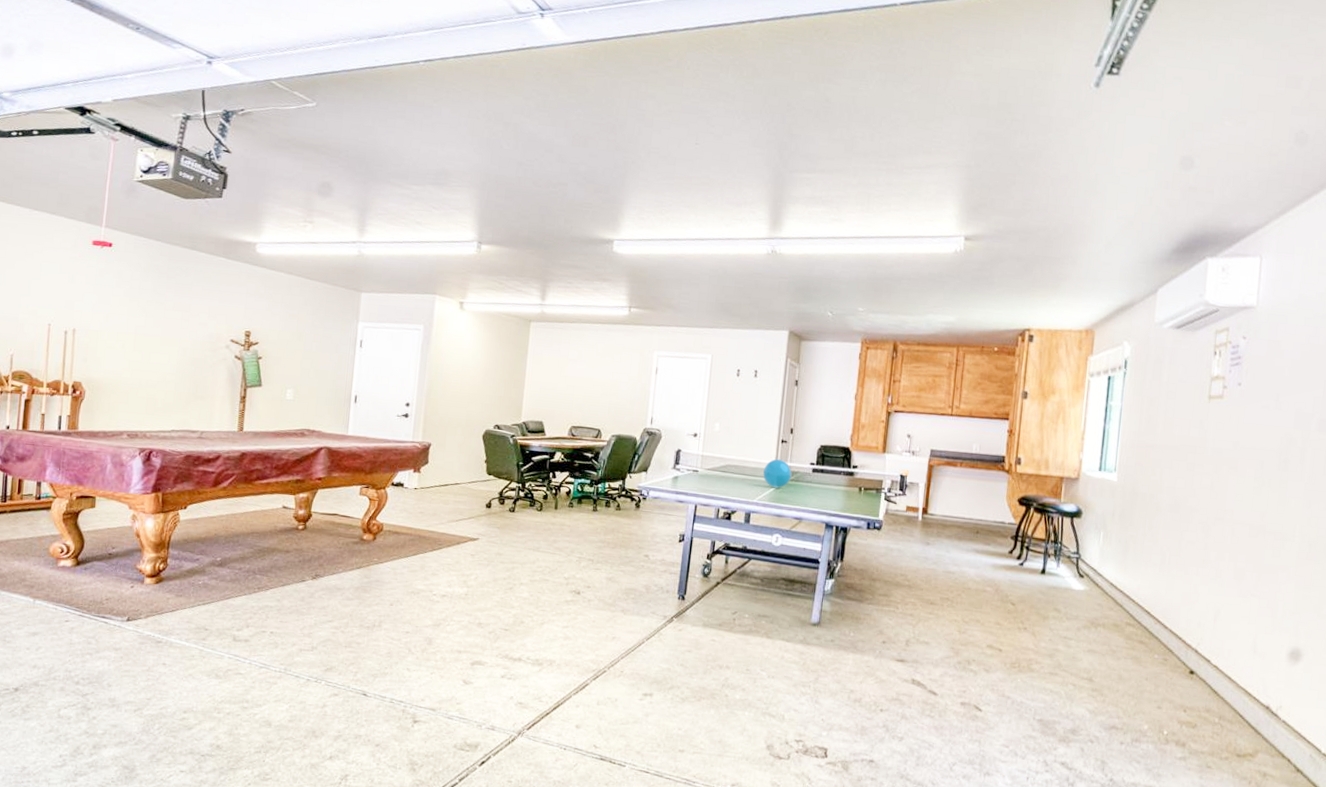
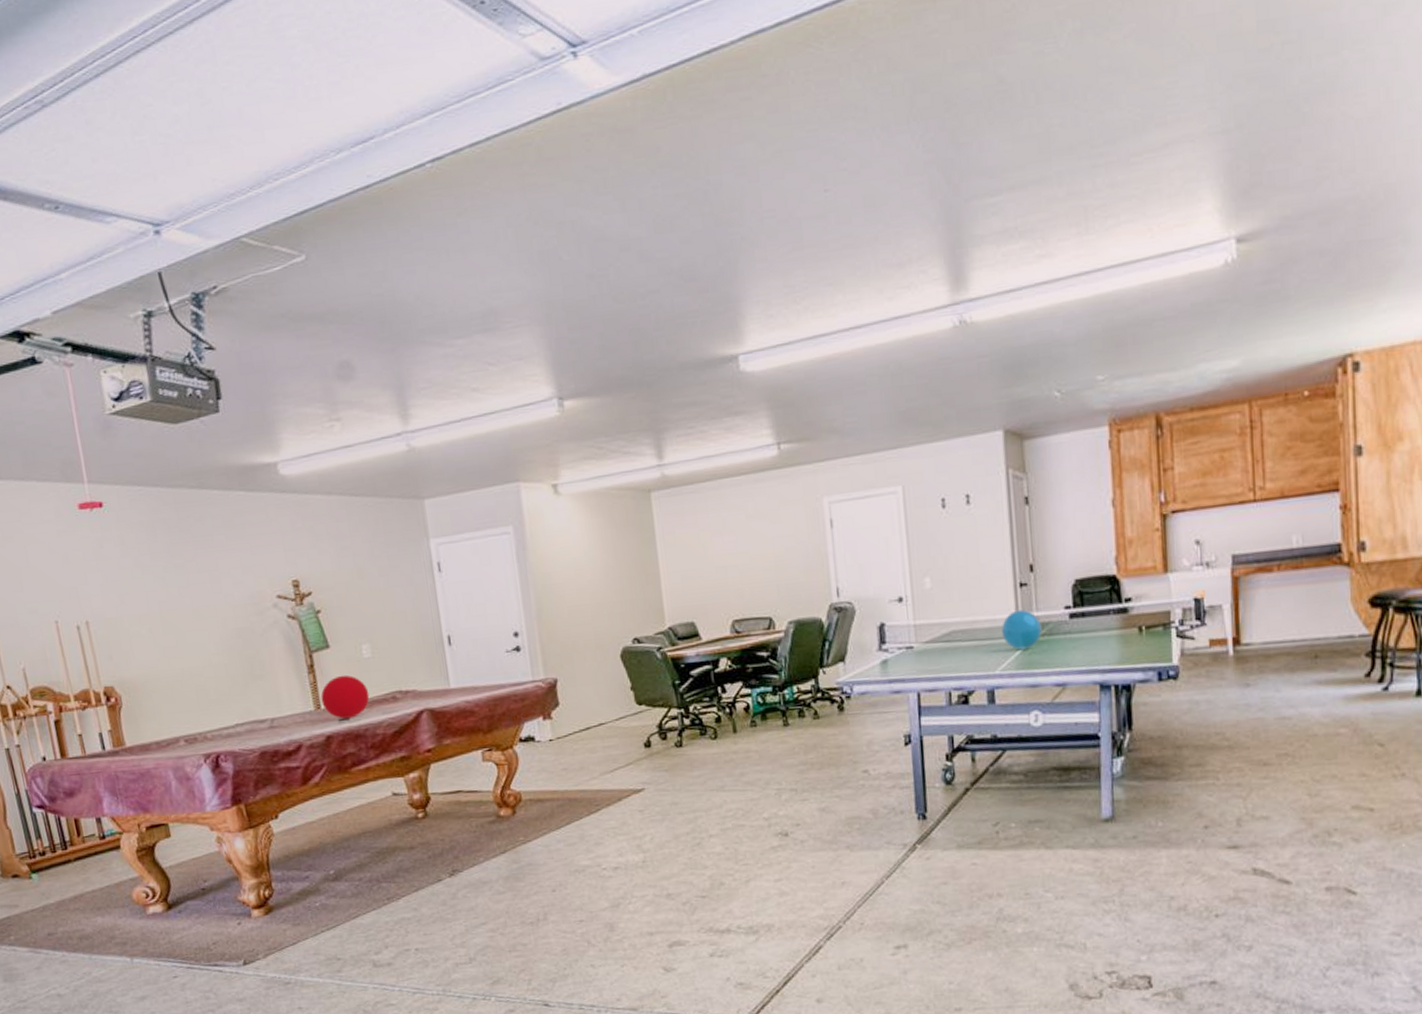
ball: none [244,408,284,443] -> present [320,674,370,719]

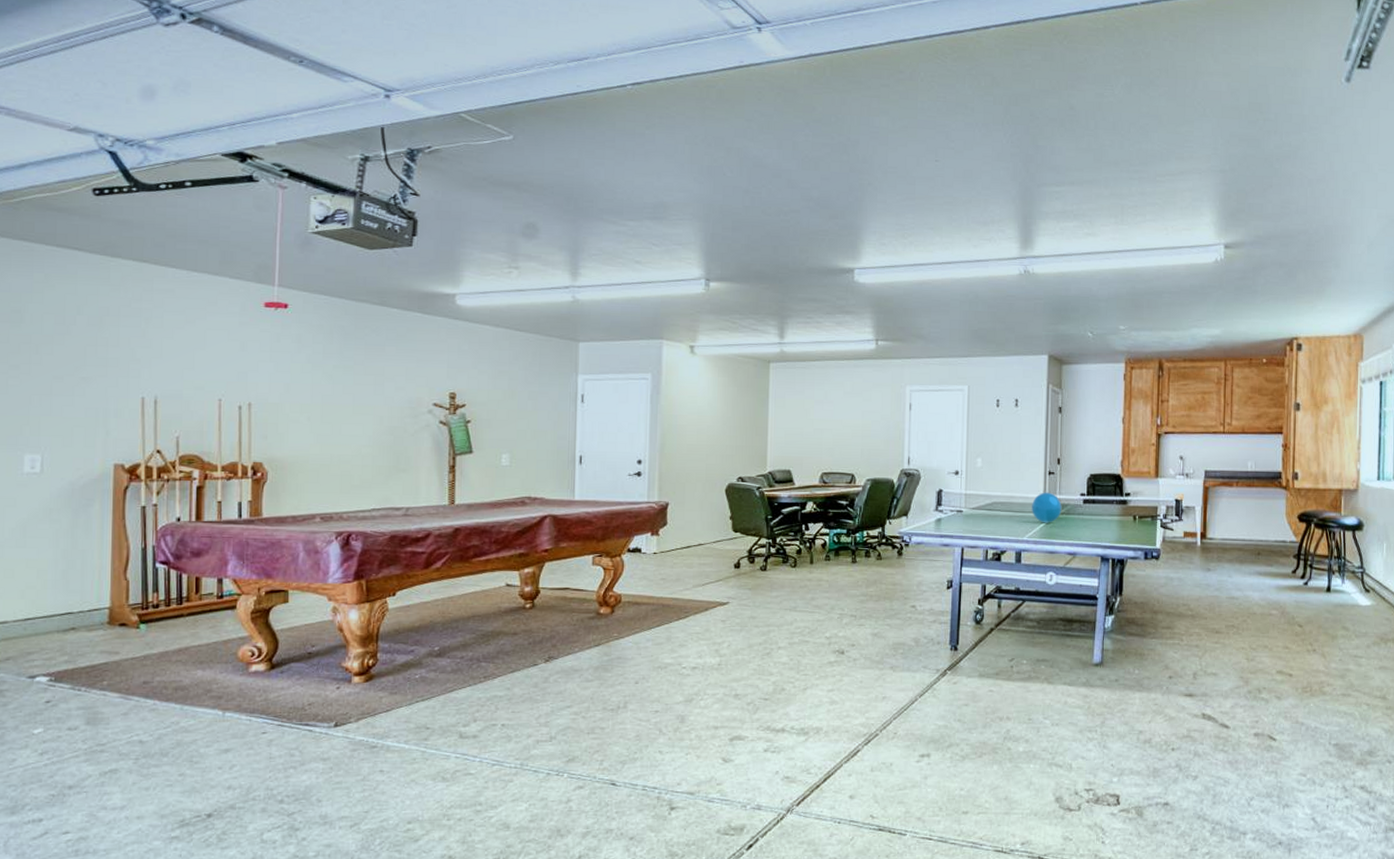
ball: present [320,674,370,719] -> none [456,477,501,515]

